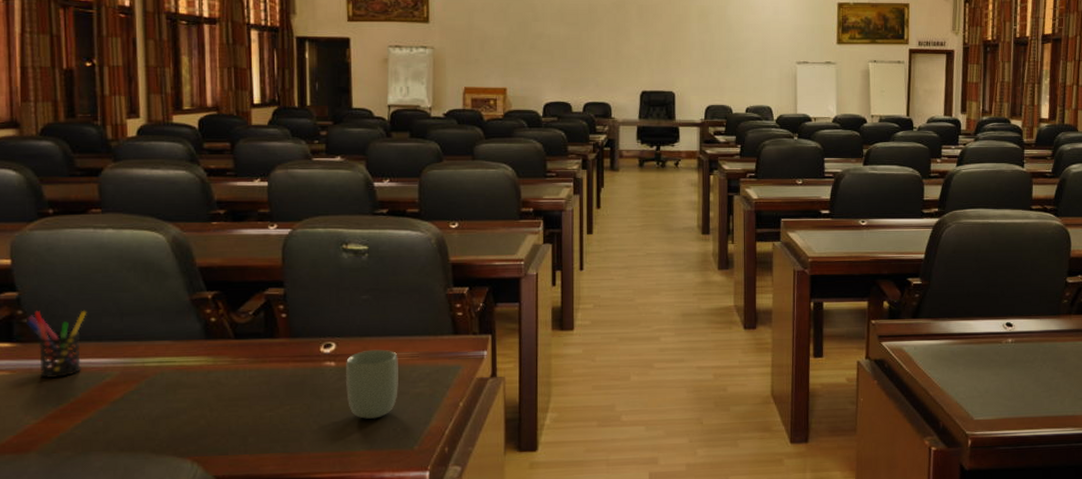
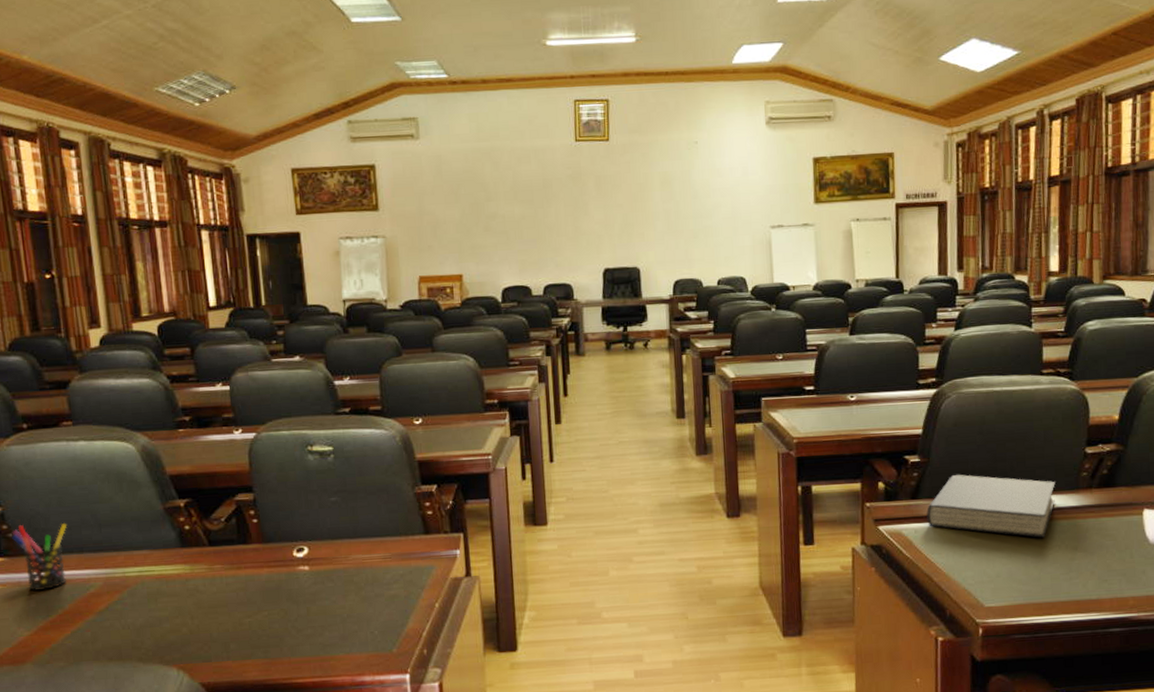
cup: present [345,349,398,419] -> none [319,551,373,623]
book: none [926,297,1040,358] -> present [926,474,1055,538]

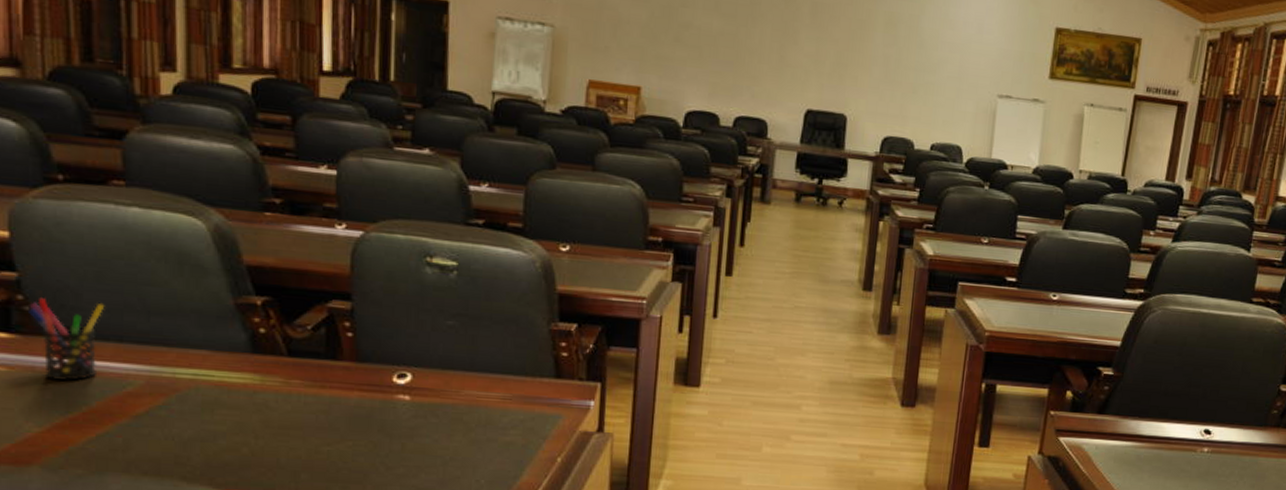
book: present [926,474,1055,538] -> none [1110,393,1245,471]

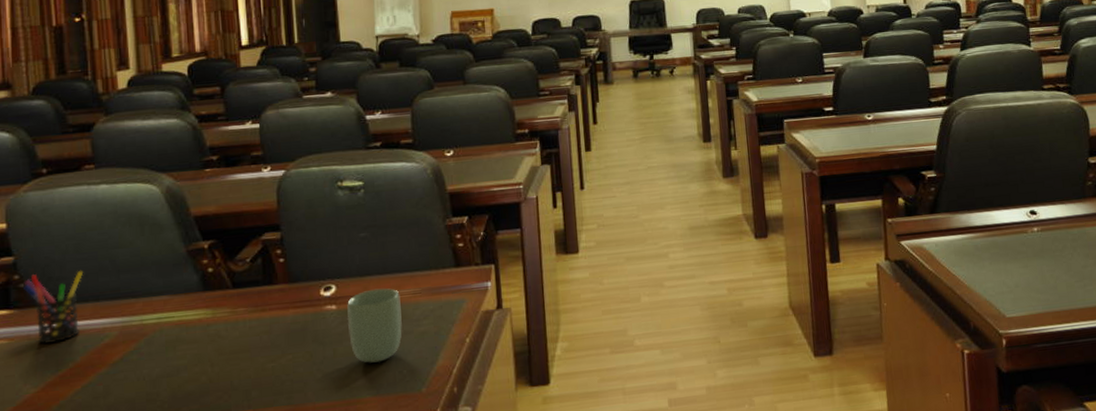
cup: none [421,385,487,466] -> present [347,288,402,363]

